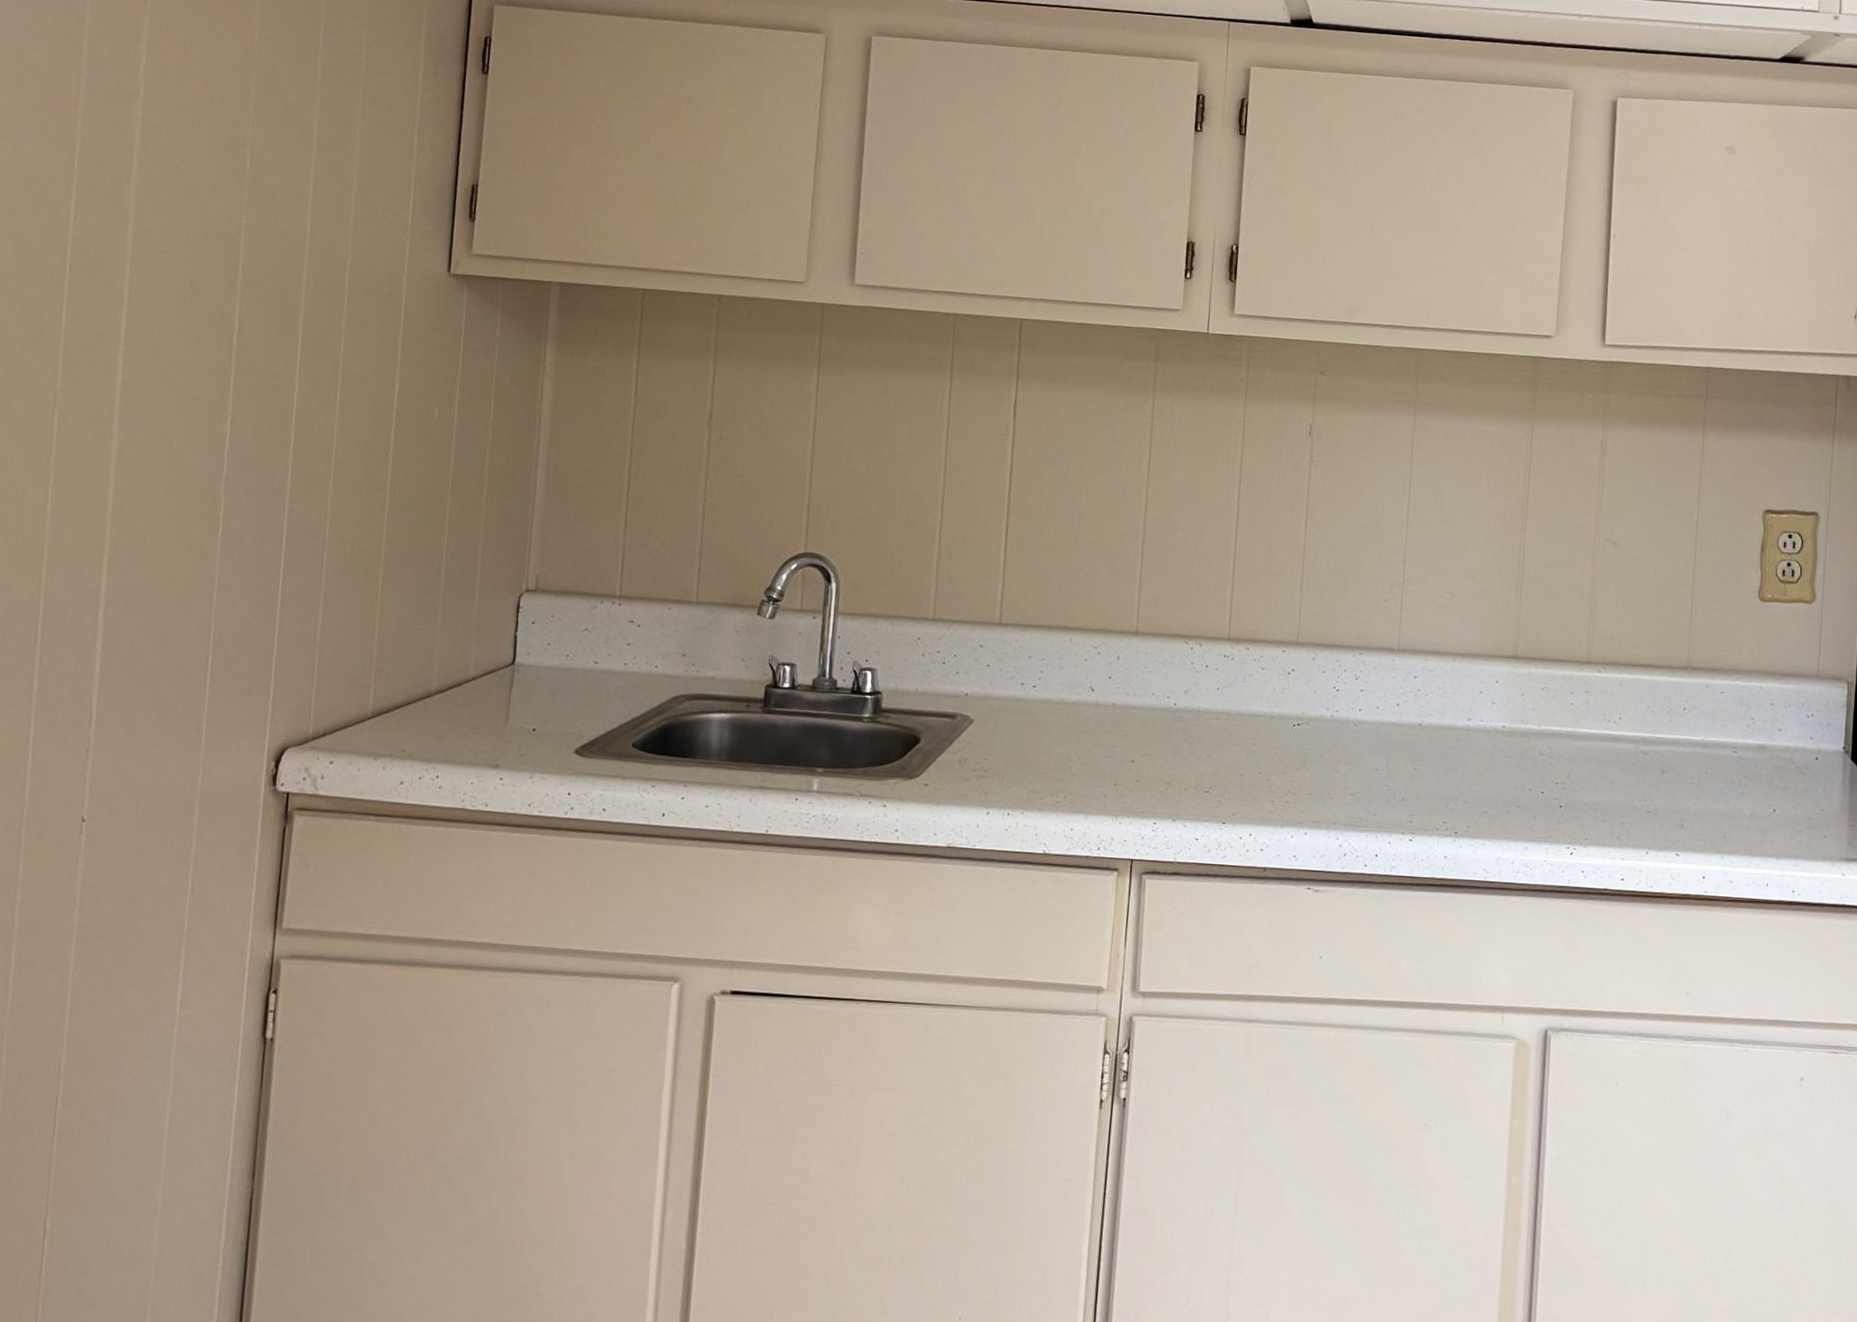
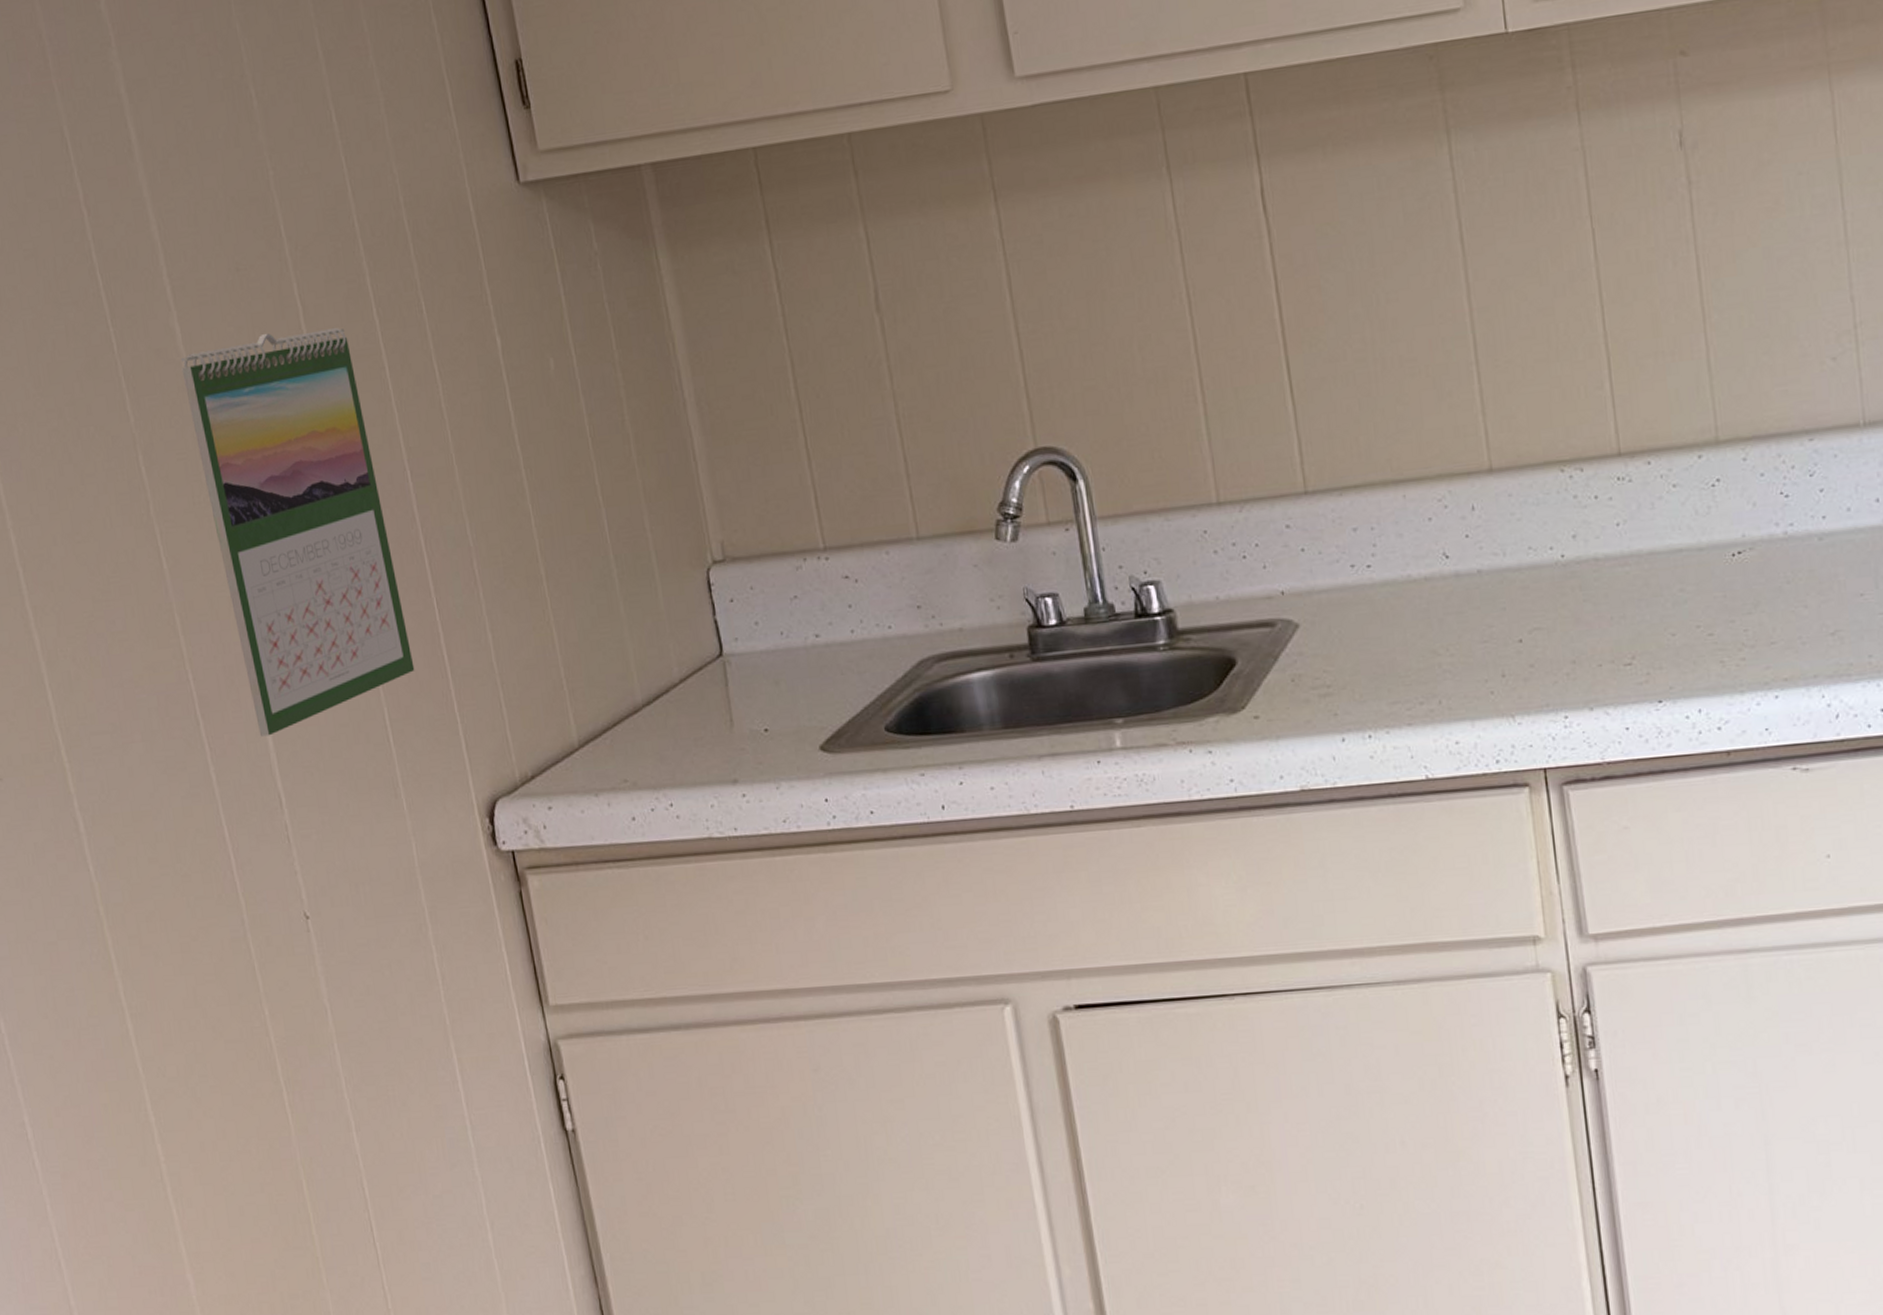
calendar: none [89,340,270,662] -> present [180,327,415,737]

